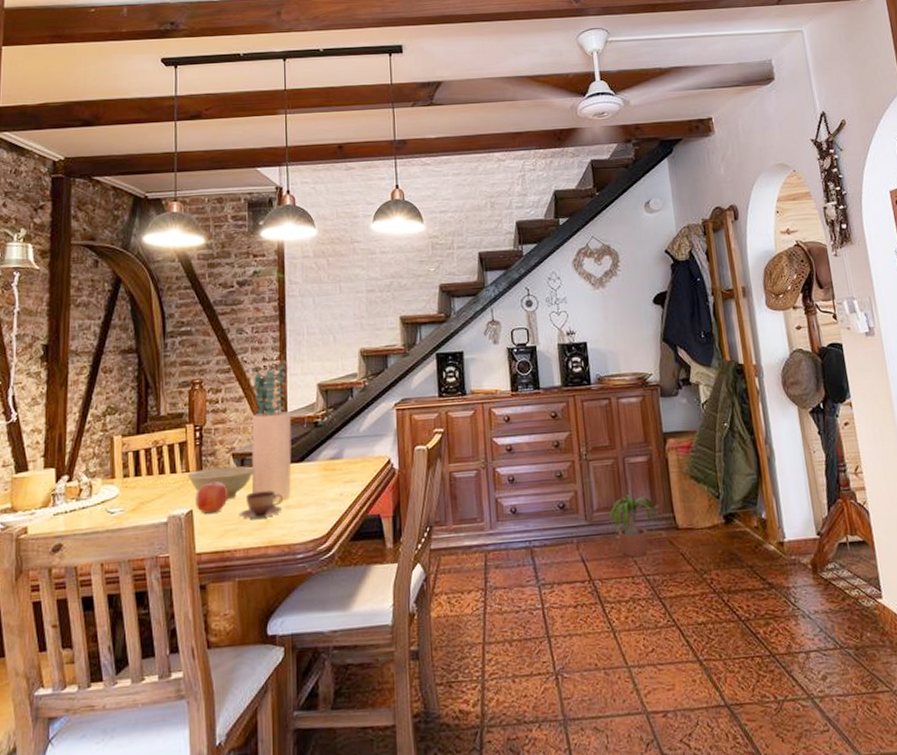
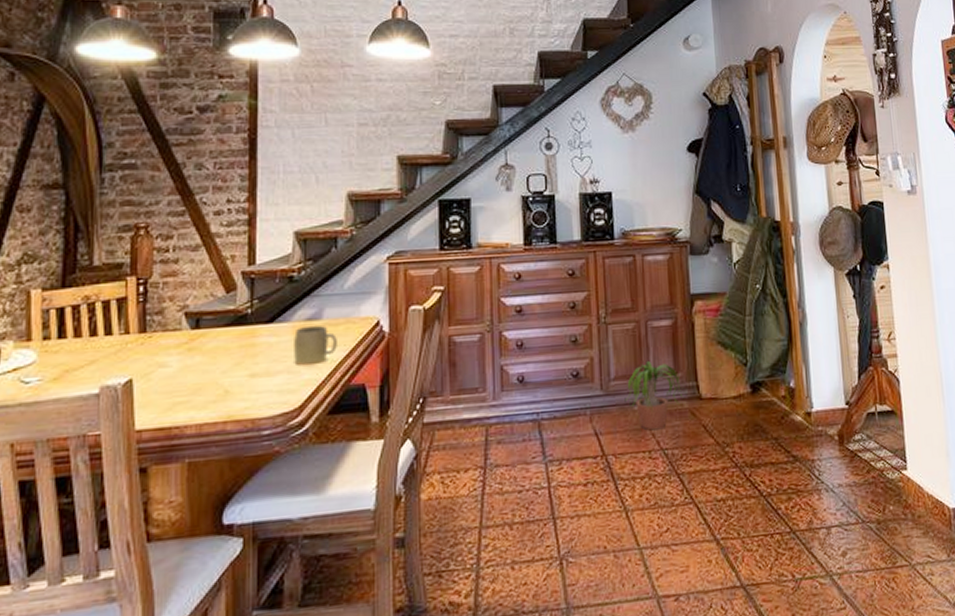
dish: present [187,465,254,500] -> none [126,326,212,367]
fruit: present [195,479,228,514] -> none [136,342,179,384]
teacup: present [239,490,284,519] -> none [191,356,248,389]
vase: present [252,353,292,502] -> none [209,194,260,370]
mug: none [320,463,356,499] -> present [294,325,337,366]

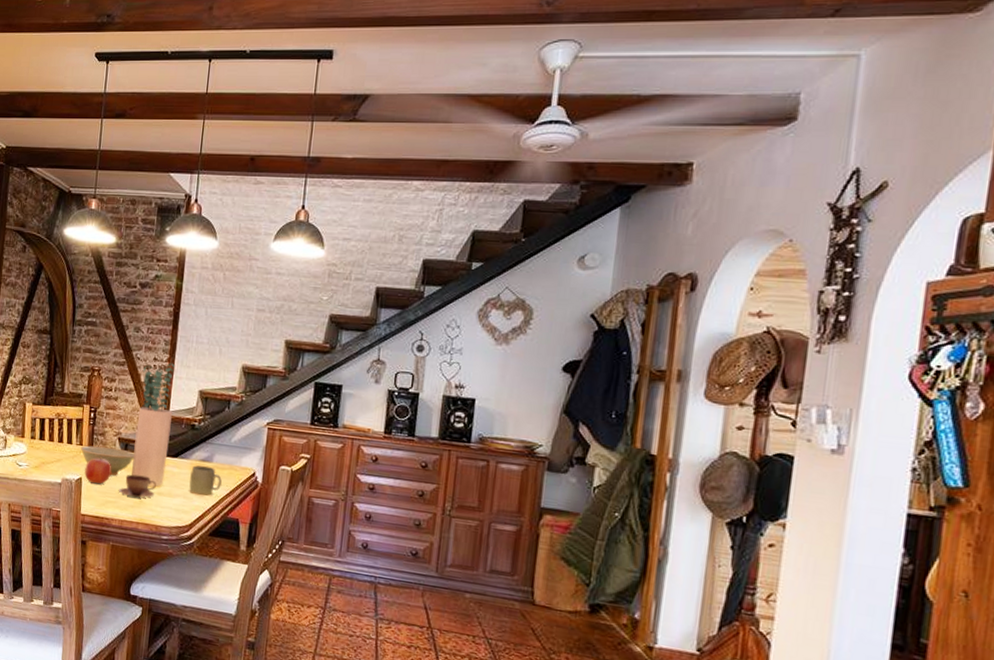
dish: none [126,326,212,367] -> present [80,445,135,476]
fruit: none [136,342,179,384] -> present [84,456,112,485]
teacup: none [191,356,248,389] -> present [118,474,157,498]
vase: none [209,194,260,370] -> present [132,356,176,488]
potted plant: present [624,361,683,431] -> none [457,558,516,621]

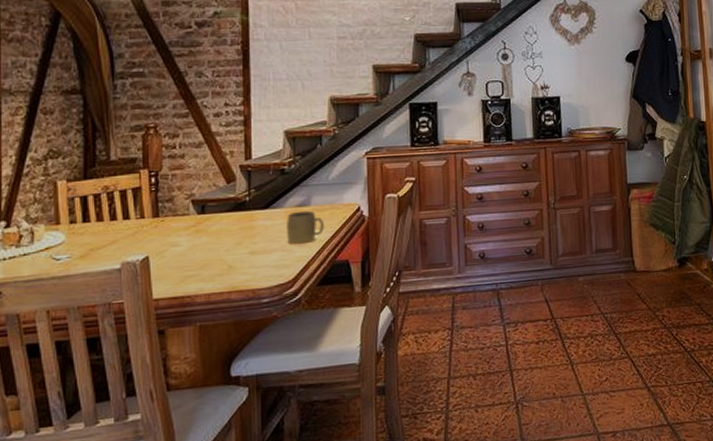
dish: present [80,445,135,476] -> none [142,212,215,246]
fruit: present [84,456,112,485] -> none [152,225,188,260]
teacup: present [118,474,157,498] -> none [199,237,248,265]
vase: present [132,356,176,488] -> none [213,99,256,248]

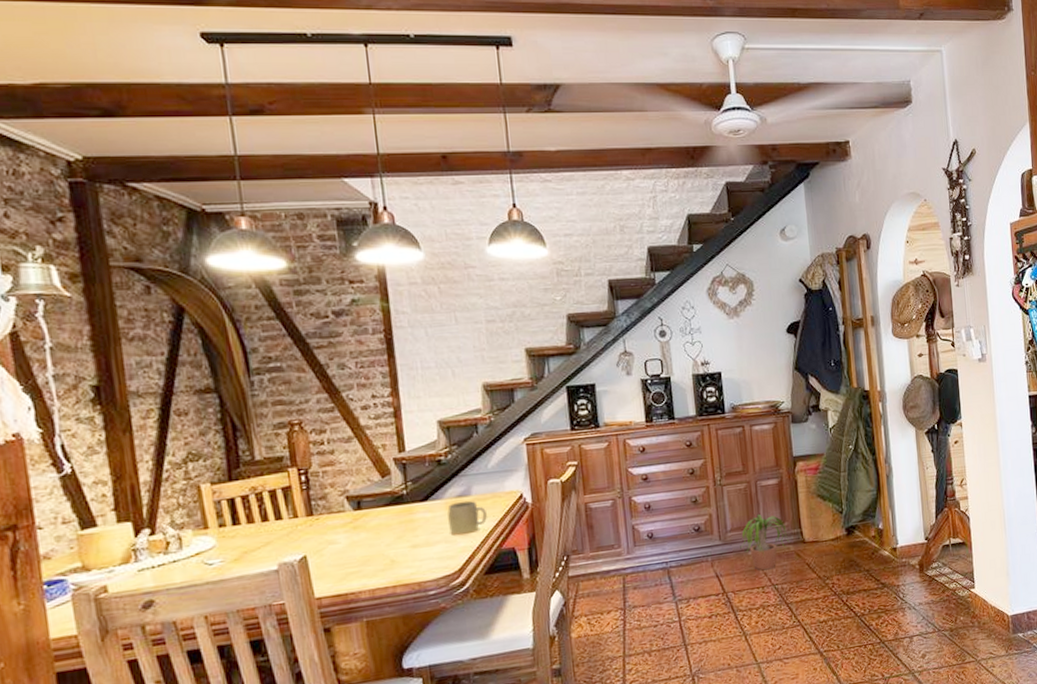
potted plant: none [571,240,621,298] -> present [740,514,790,571]

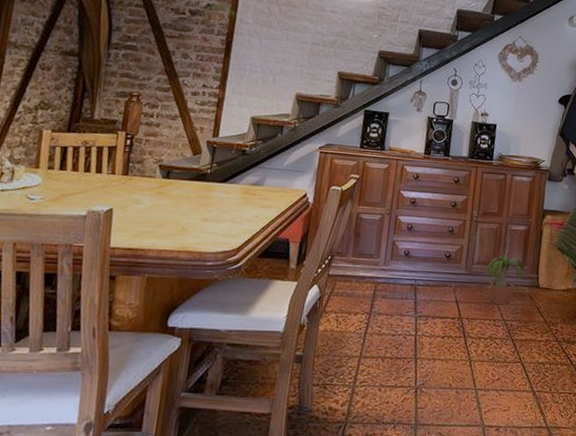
mug: present [447,500,487,536] -> none [237,189,273,219]

